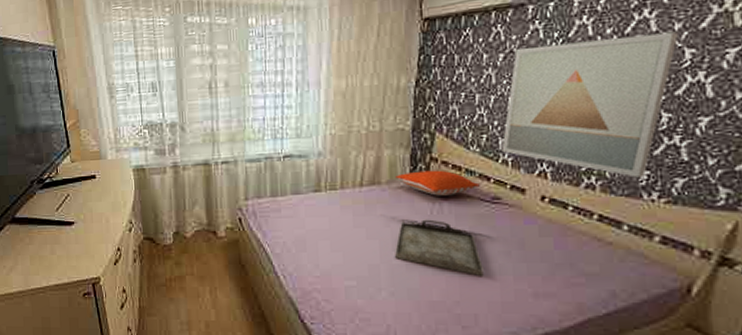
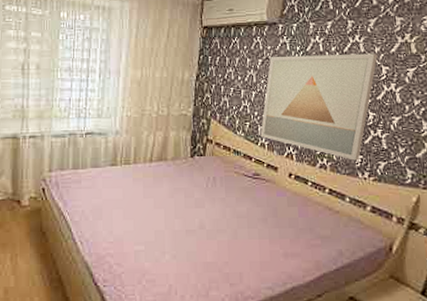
pillow: present [395,170,480,196] -> none [179,150,244,172]
serving tray: present [395,219,484,276] -> none [177,191,247,240]

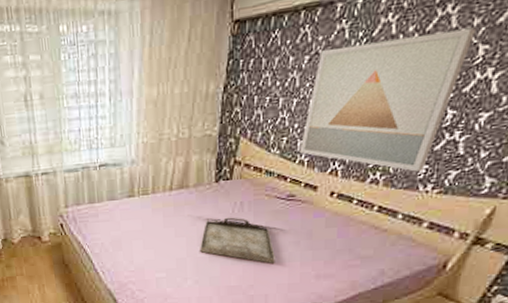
serving tray: none [177,191,247,240] -> present [200,217,275,263]

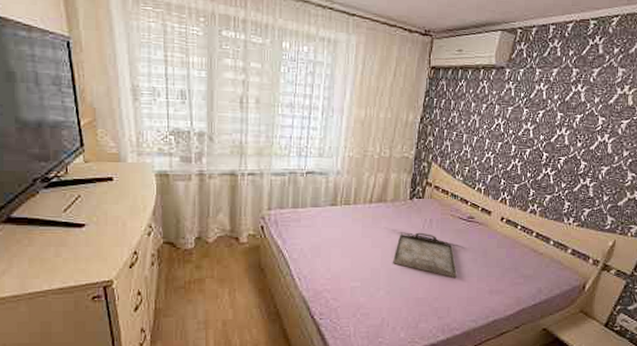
wall art: present [299,27,477,172] -> none [478,102,597,207]

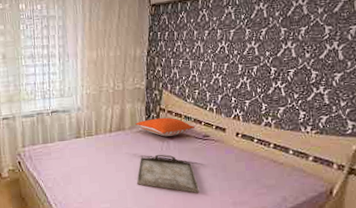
pillow: none [398,192,460,214] -> present [135,117,195,137]

